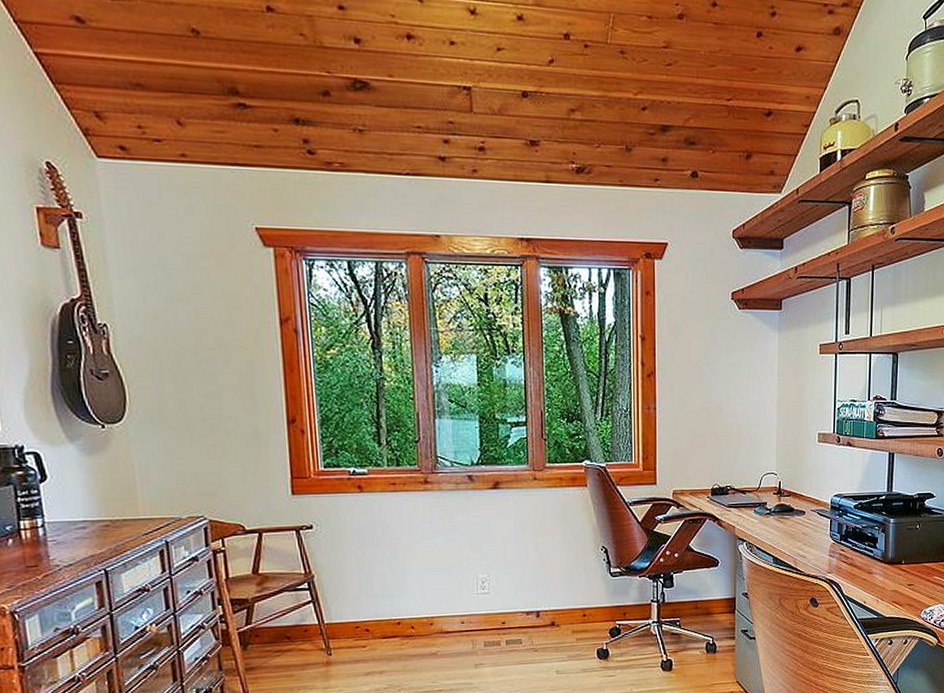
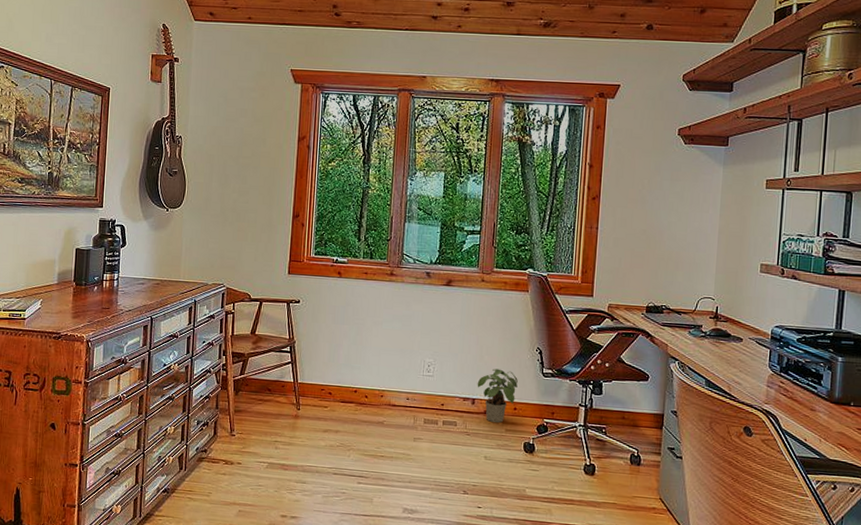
potted plant: none [540,575,585,633] -> present [477,368,518,423]

